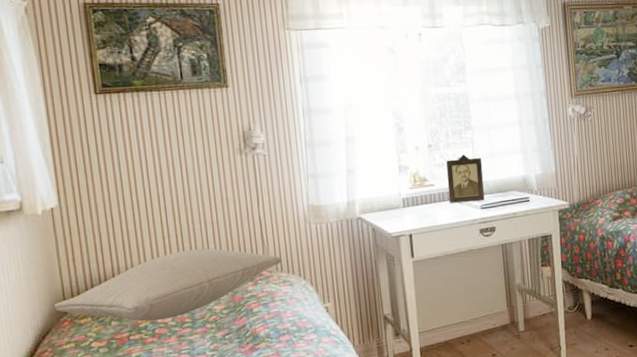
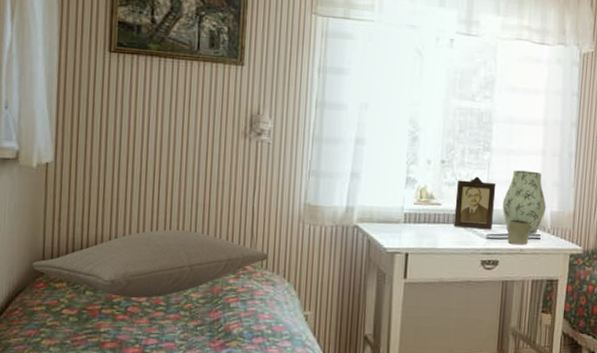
vase: none [490,141,531,198] -> present [502,170,547,234]
mug: none [499,186,520,211] -> present [507,219,530,246]

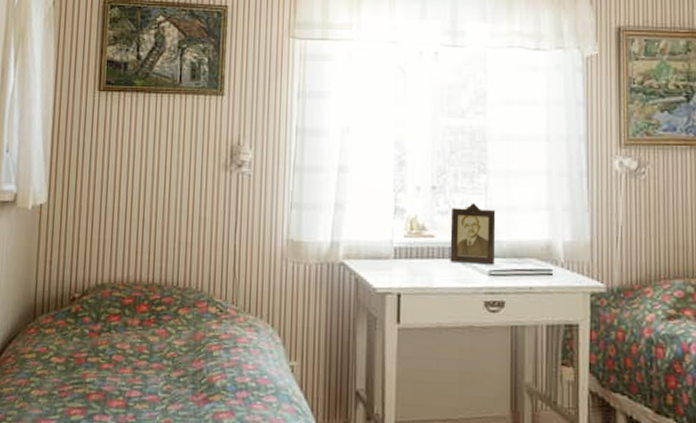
pillow: present [33,229,269,298] -> none [25,270,252,346]
vase: present [502,170,547,234] -> none [505,194,557,269]
mug: present [507,219,530,246] -> none [513,252,540,283]

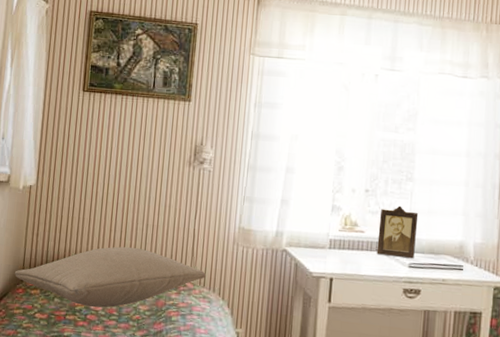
pillow: none [25,270,252,346] -> present [15,246,207,308]

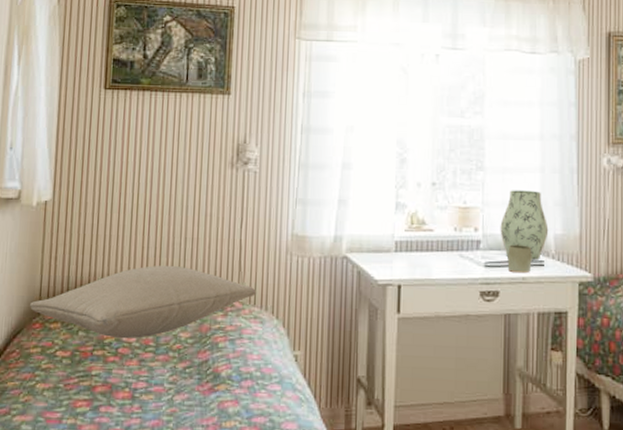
photo frame: present [376,205,419,259] -> none [448,198,492,257]
vase: none [424,200,469,265] -> present [500,190,549,260]
mug: none [429,249,453,276] -> present [507,244,532,274]

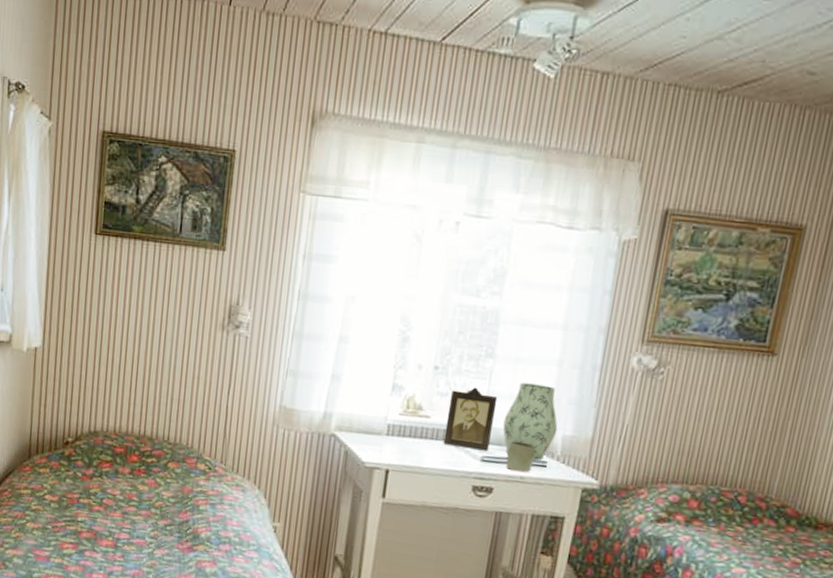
pillow: present [30,265,257,338] -> none [21,423,241,492]
photo frame: none [448,198,492,257] -> present [443,387,498,452]

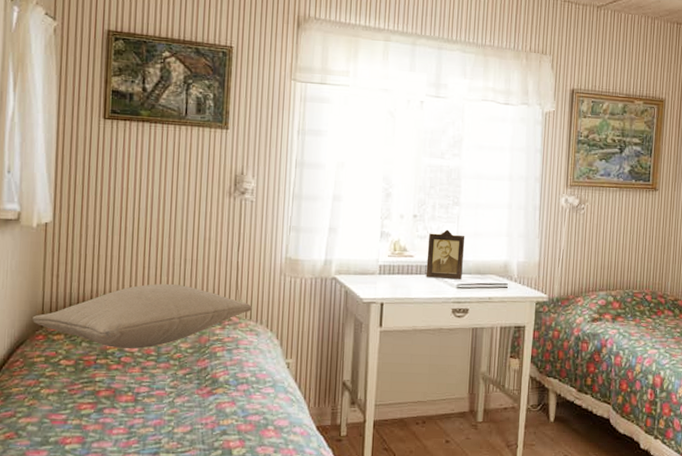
pillow: none [21,423,241,492] -> present [33,283,253,349]
vase: present [502,382,558,461] -> none [471,223,513,283]
mug: present [505,441,536,473] -> none [476,269,498,294]

